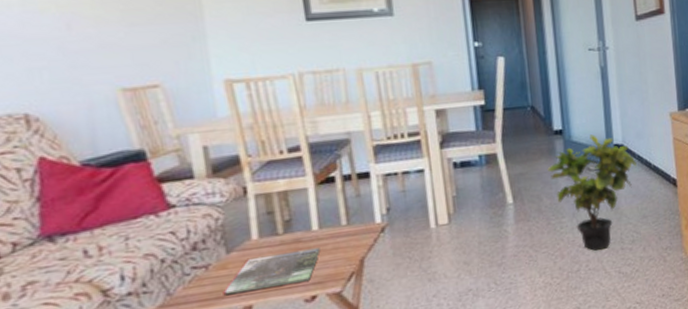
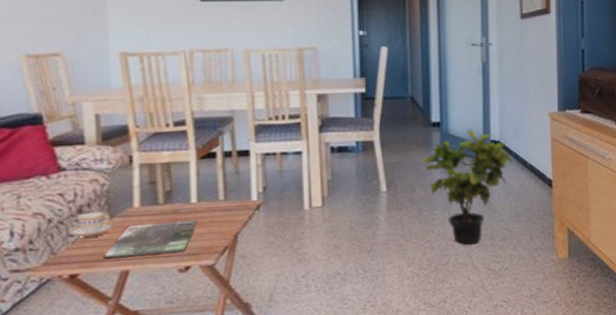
teacup: none [185,246,231,276] -> present [69,211,113,239]

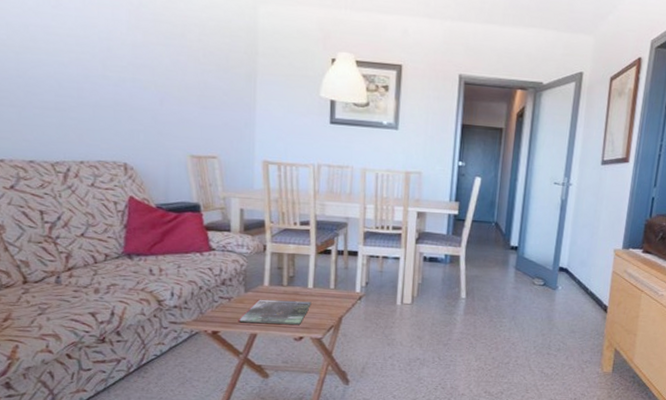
teacup: present [69,211,113,239] -> none [214,285,247,306]
potted plant: present [423,129,512,245] -> none [499,255,576,351]

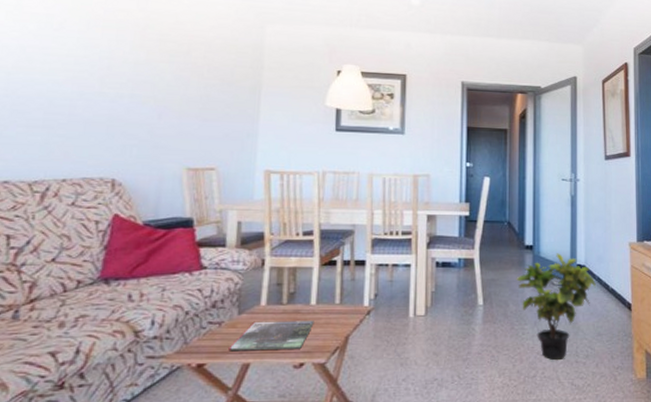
potted plant: none [499,255,576,351] -> present [516,253,596,360]

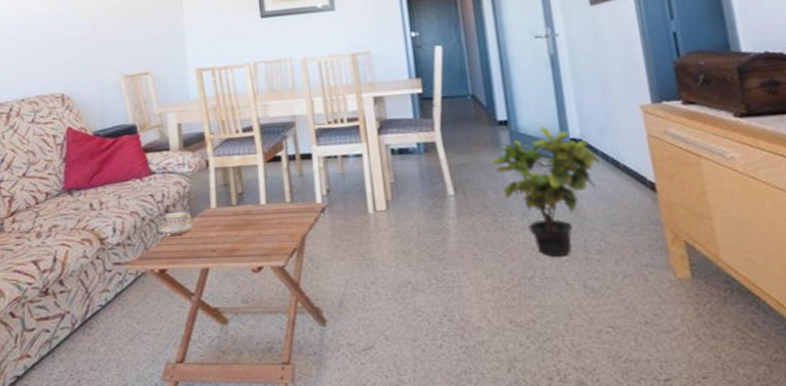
teacup: none [202,307,241,332] -> present [159,211,194,236]
magazine: present [228,321,314,351] -> none [186,221,267,256]

